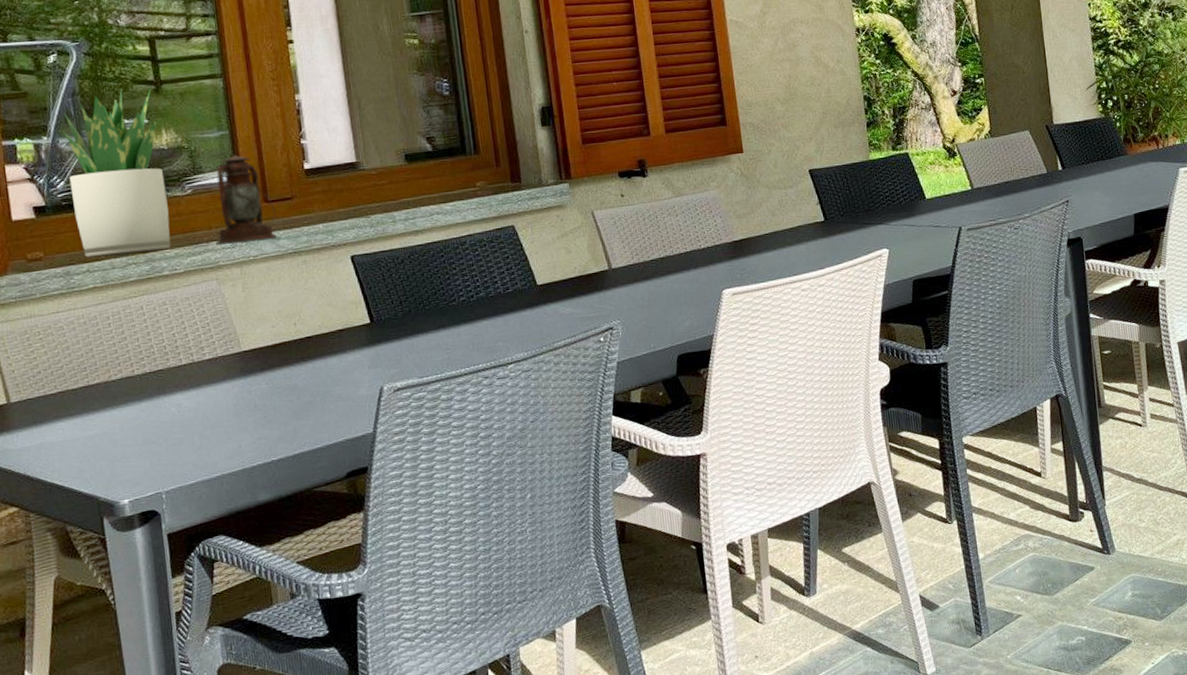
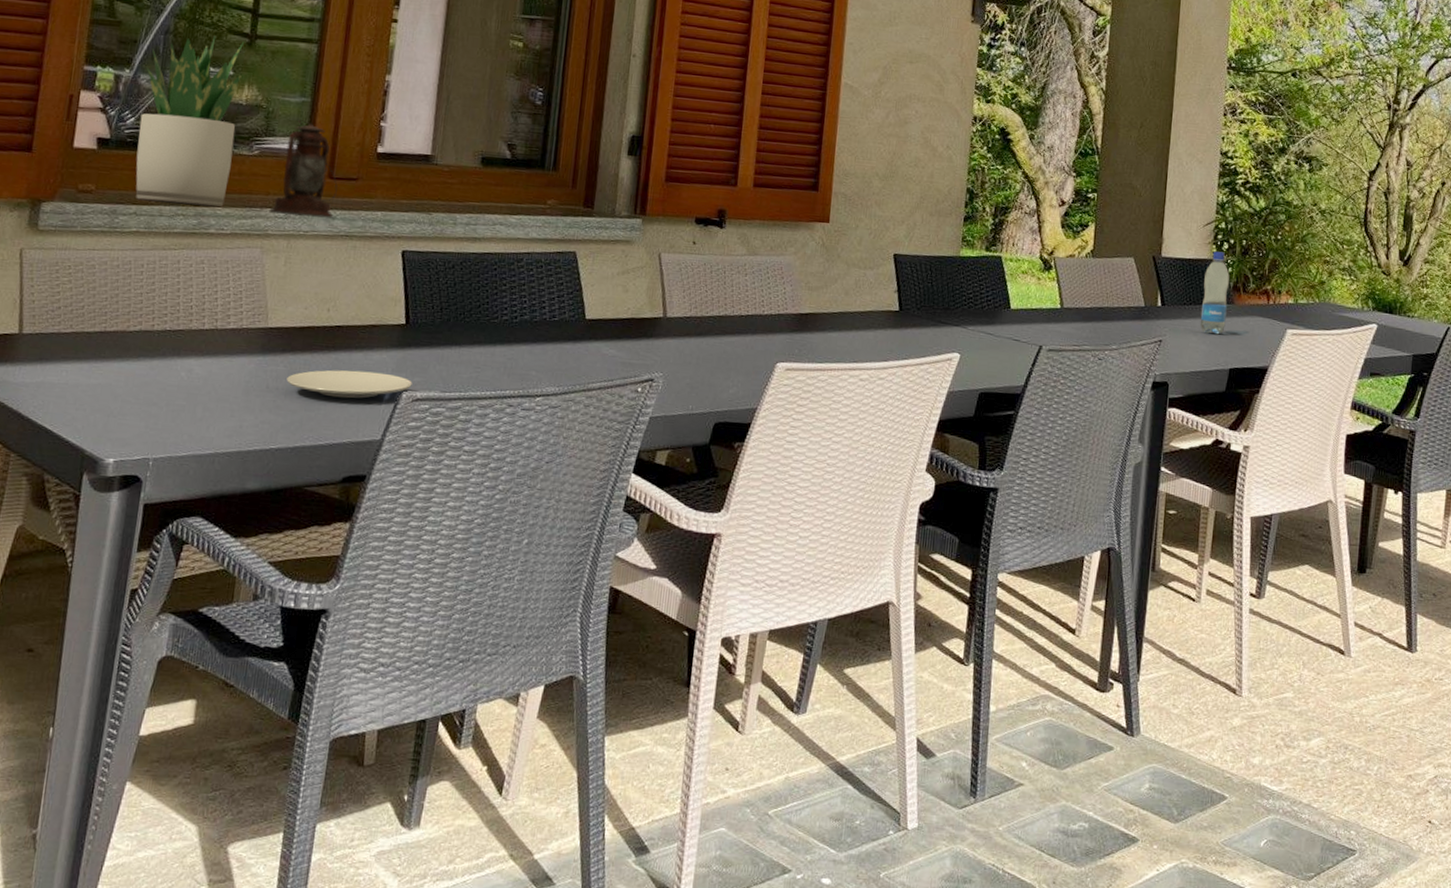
plate: none [271,371,390,403] -> present [287,370,413,399]
bottle: none [1096,109,1123,187] -> present [1200,251,1230,335]

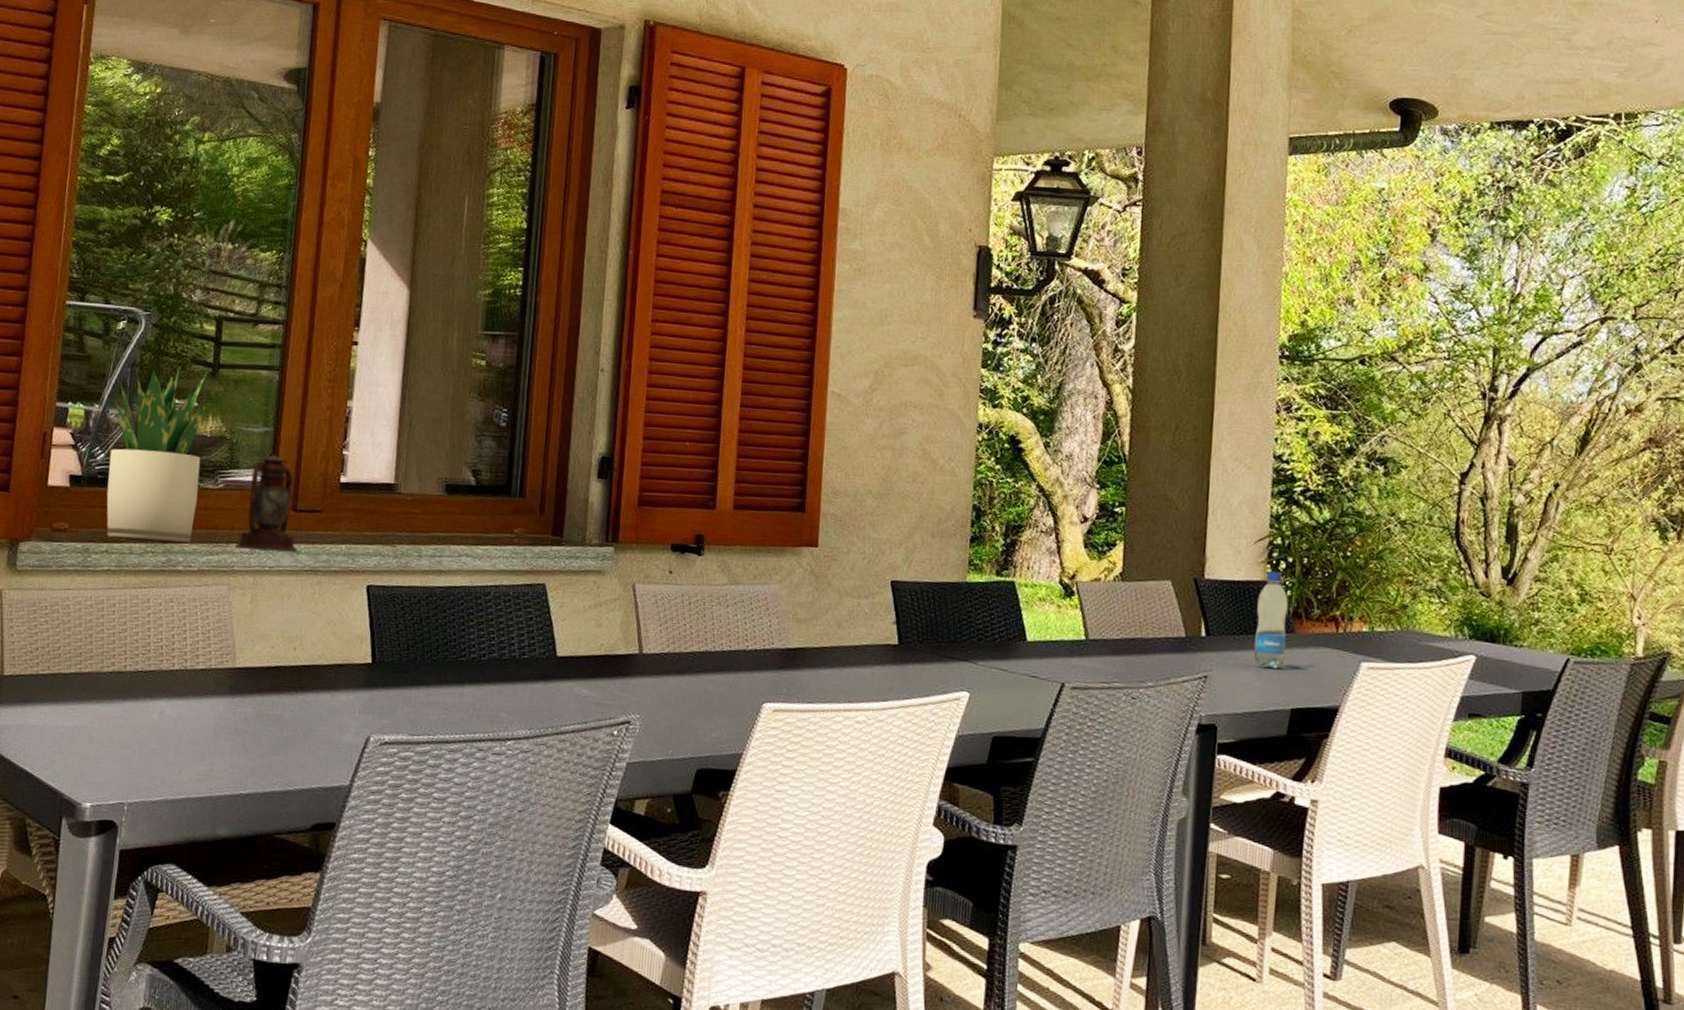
plate: present [287,370,413,399] -> none [255,711,380,742]

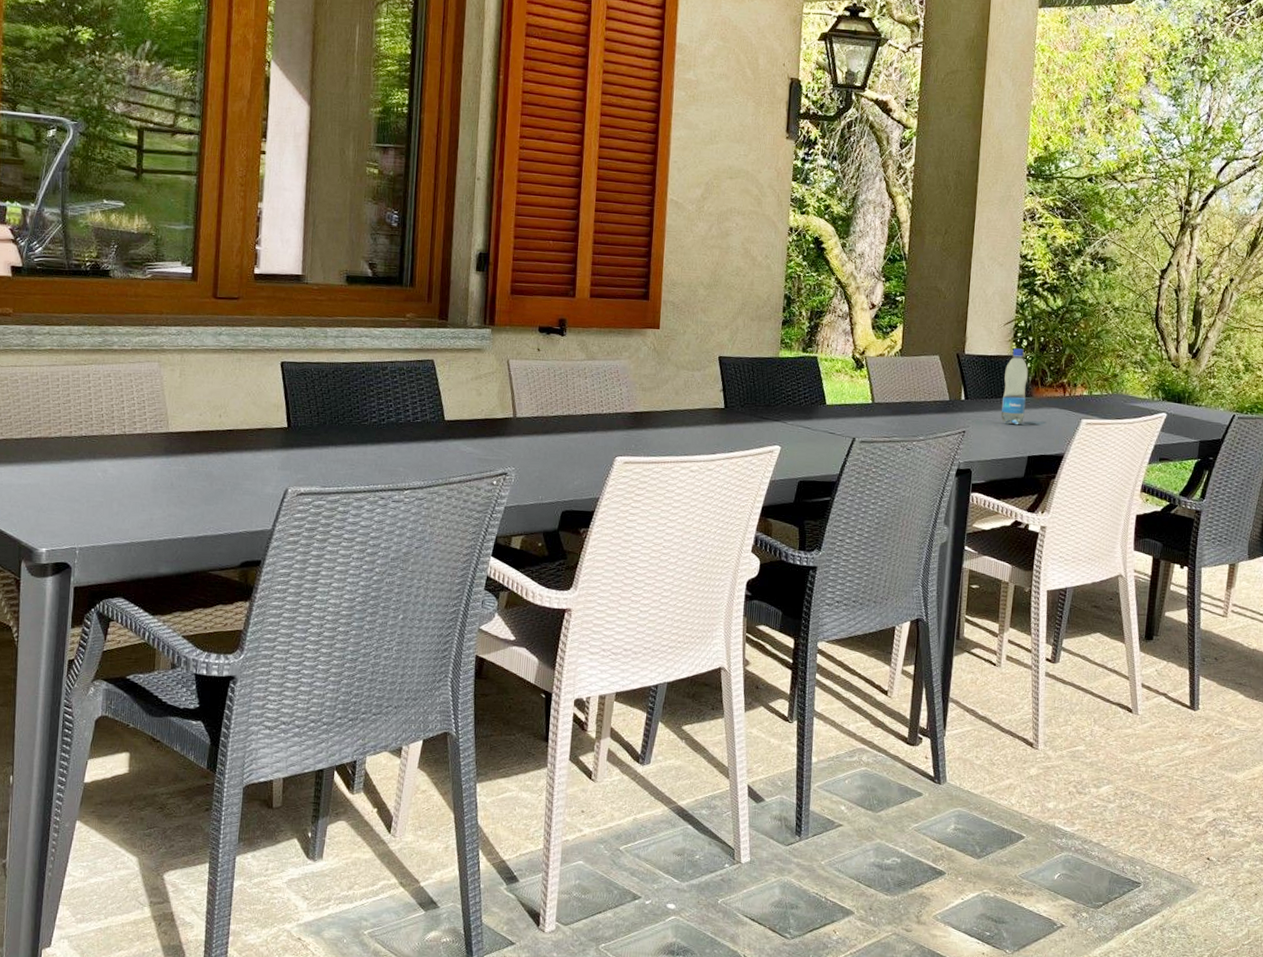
planter: present [106,367,208,544] -> none [46,171,133,327]
lantern: present [234,451,302,554] -> none [163,246,222,335]

